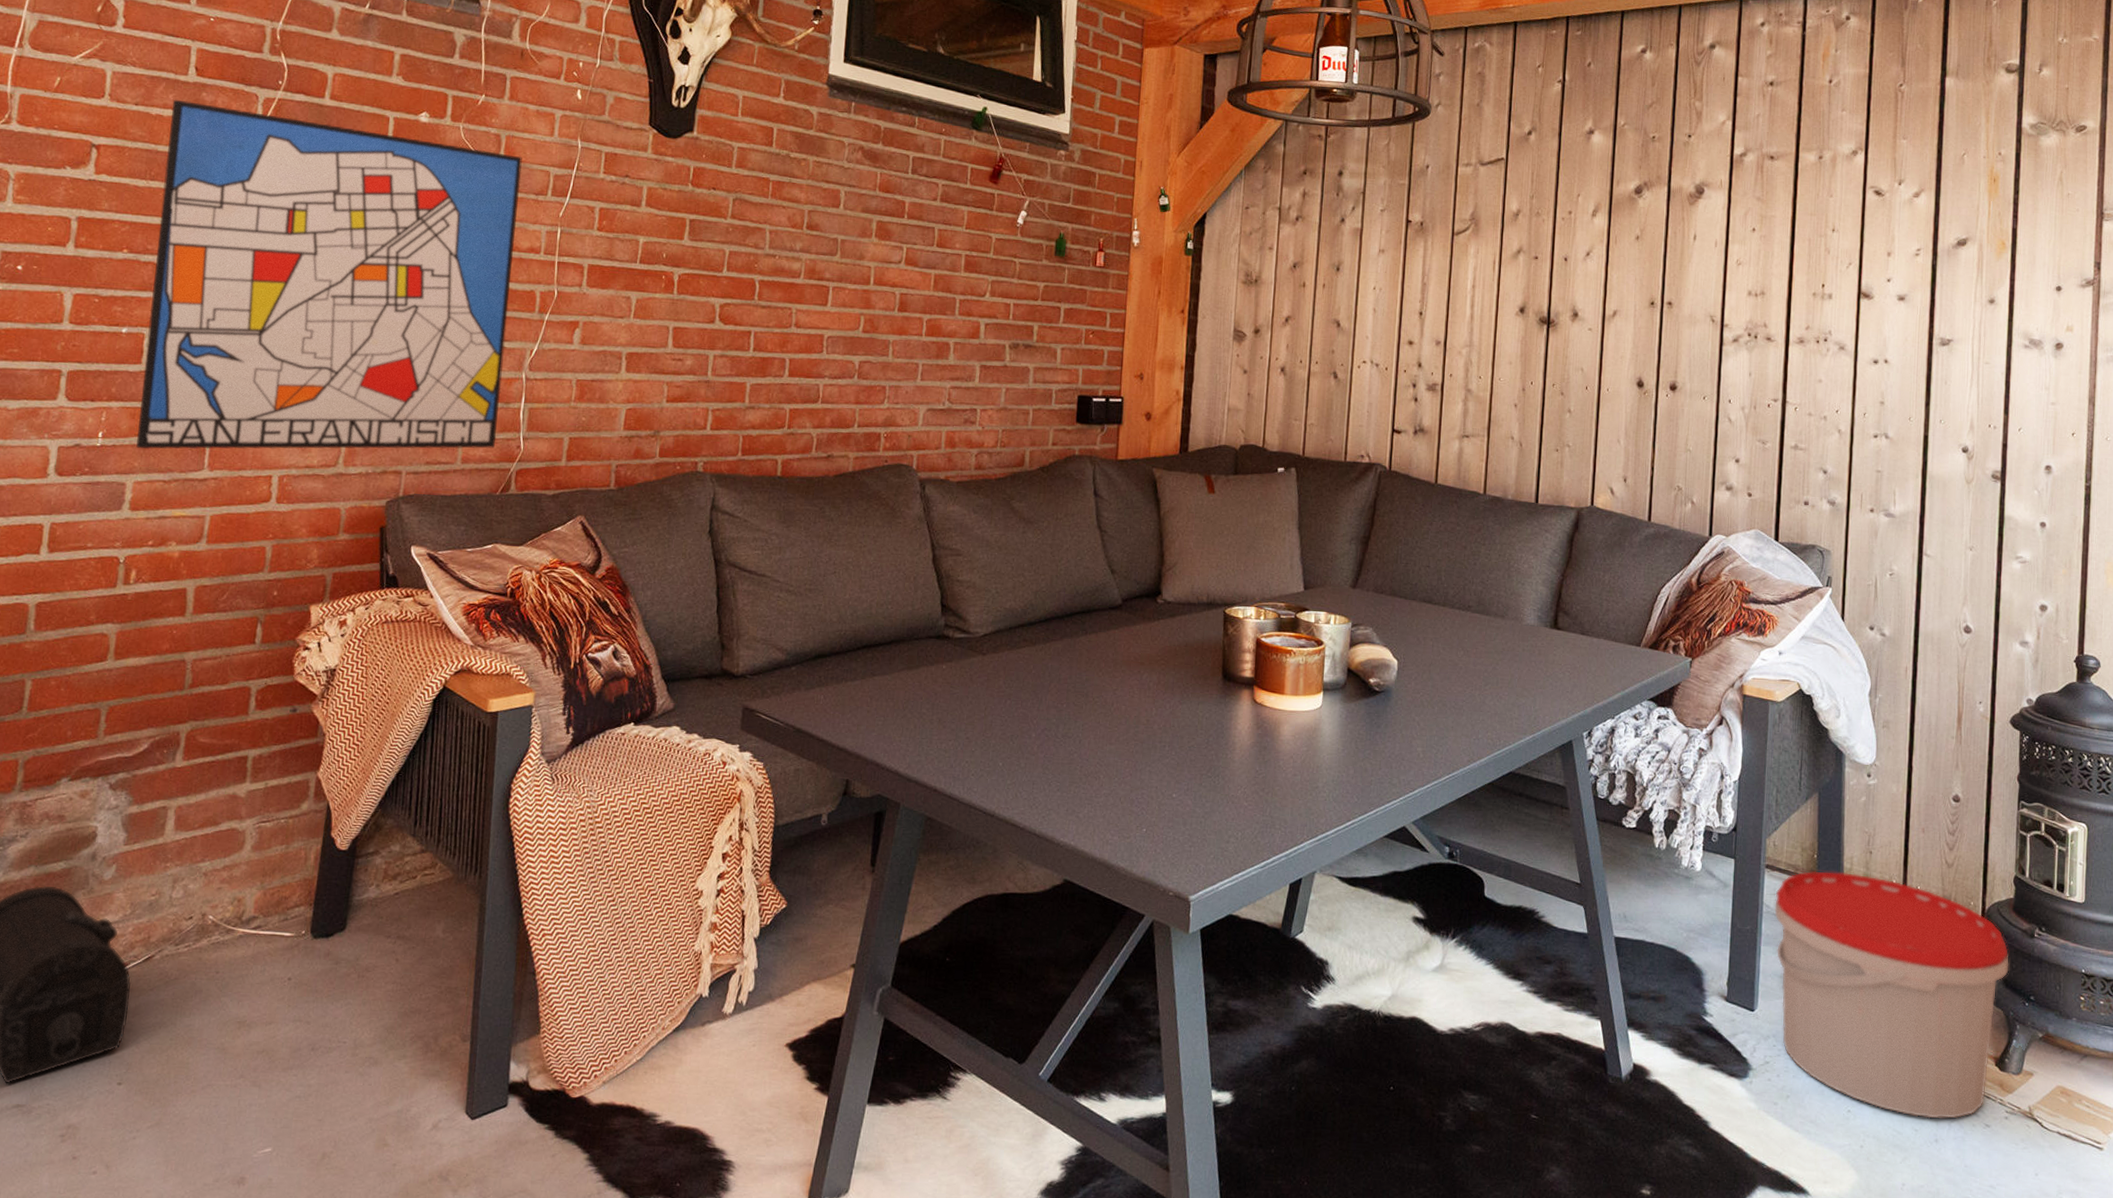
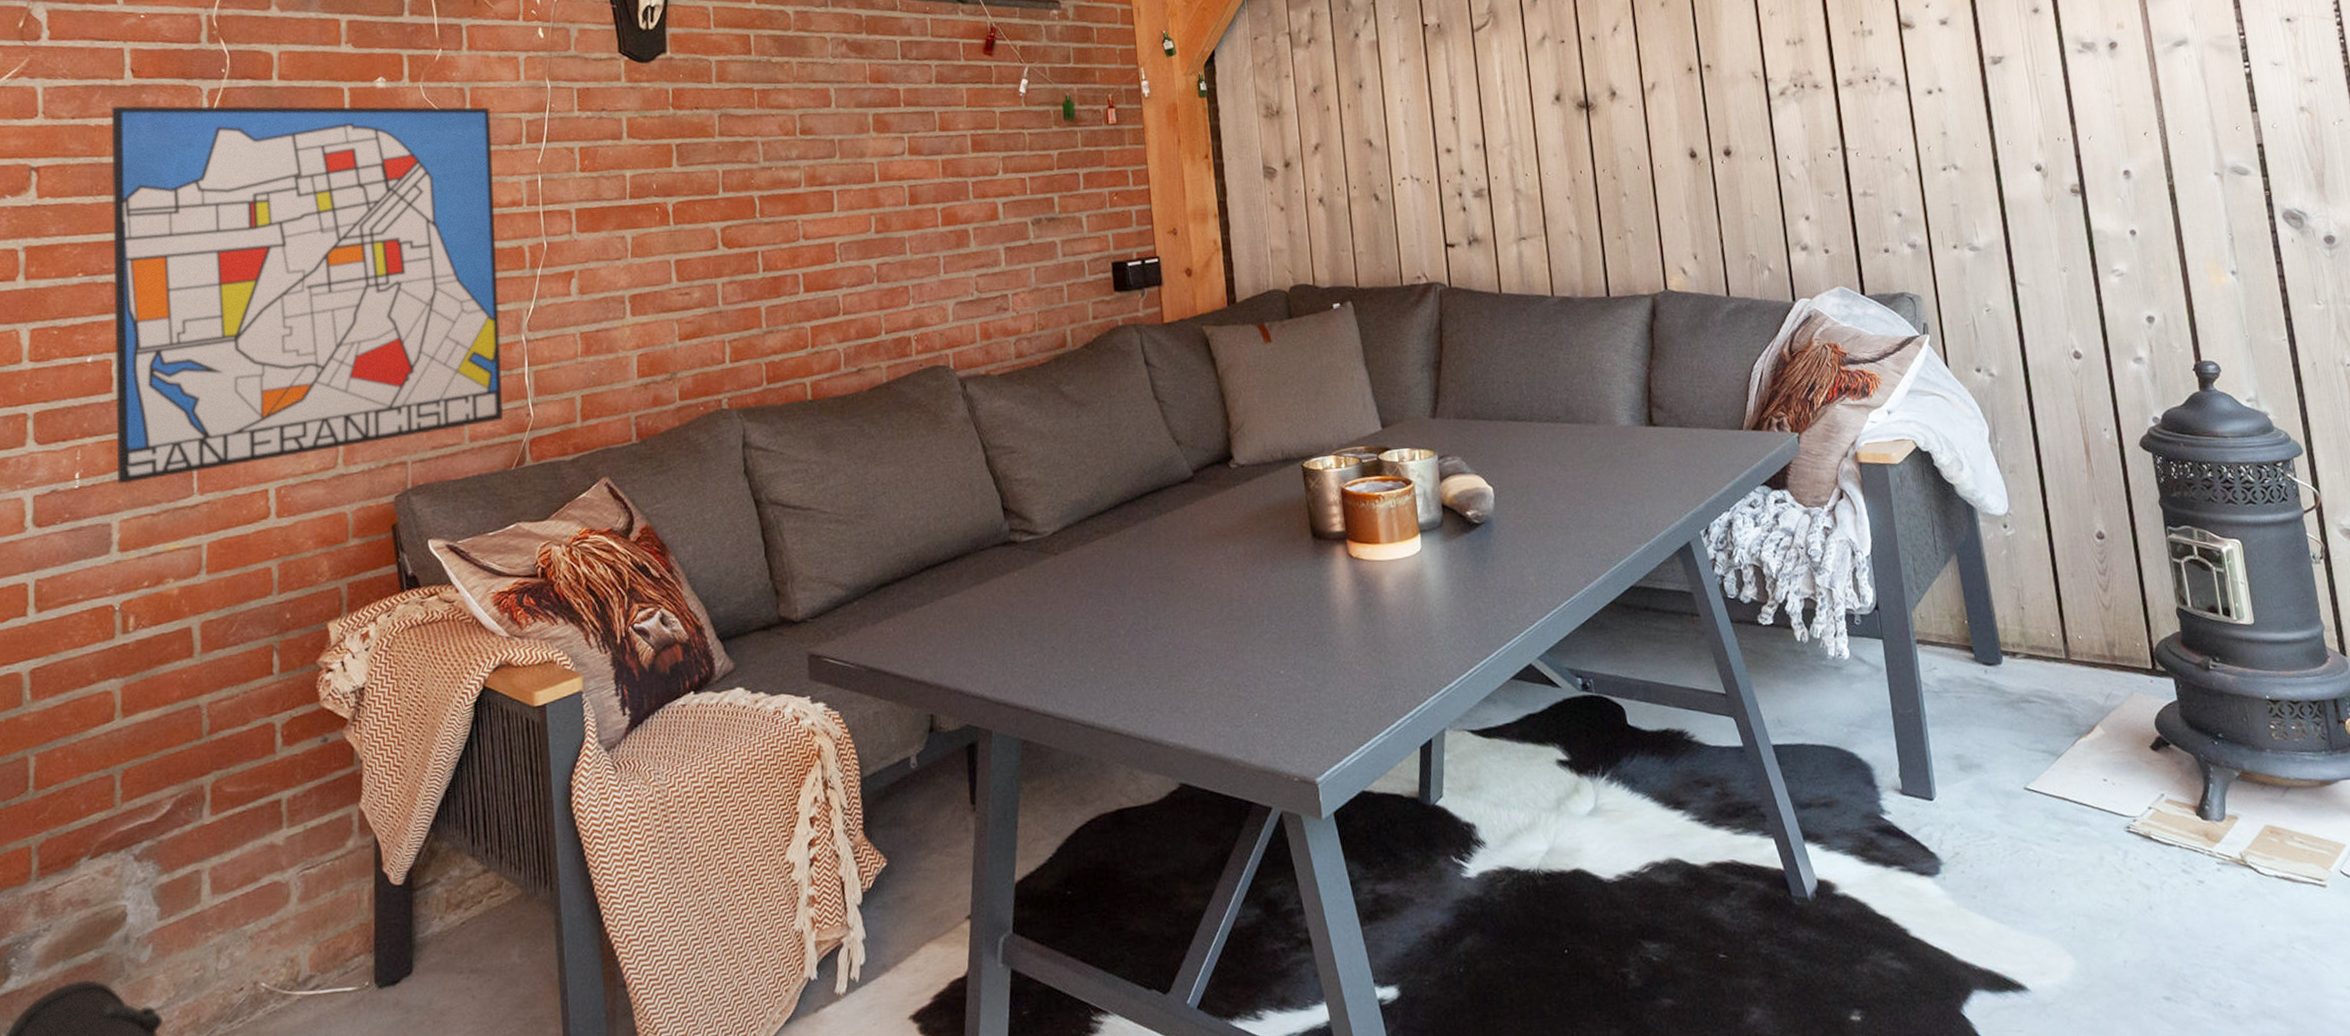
bucket: present [1774,871,2009,1119] -> none [1932,633,2193,885]

